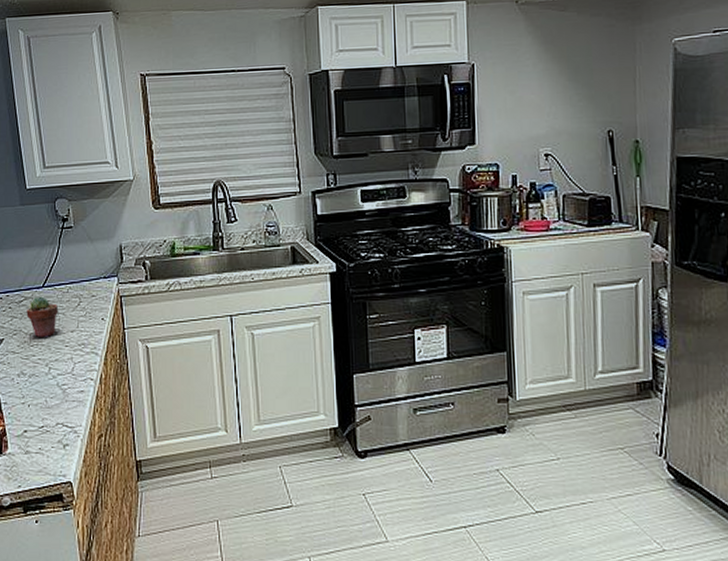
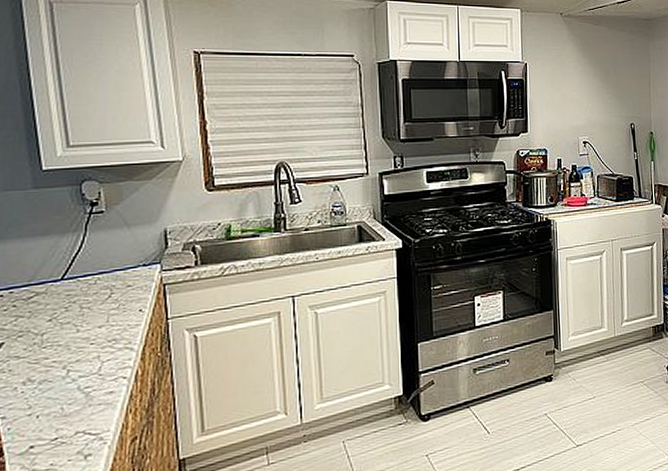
potted succulent: present [26,296,58,337] -> none [37,290,82,337]

